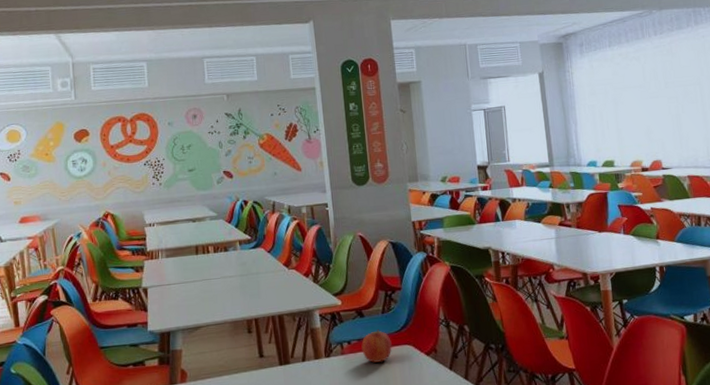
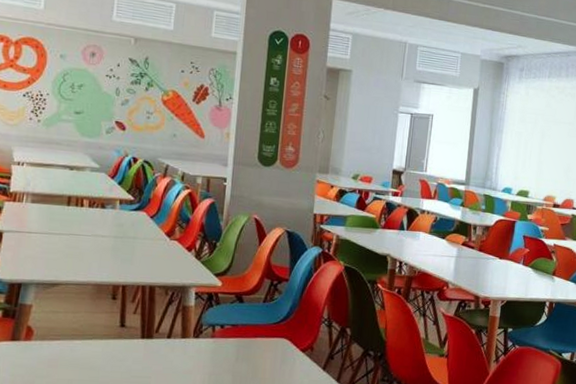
fruit: present [361,329,392,363] -> none [234,317,268,352]

